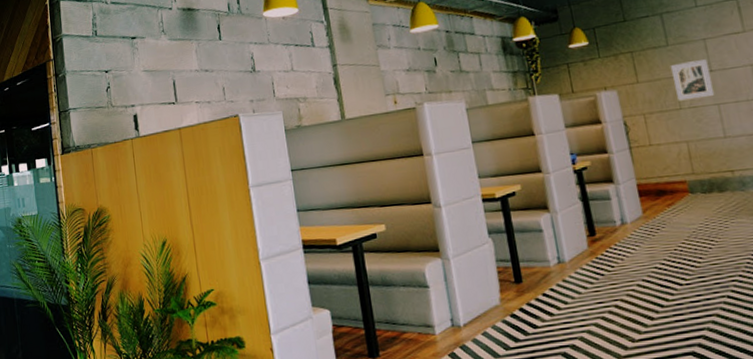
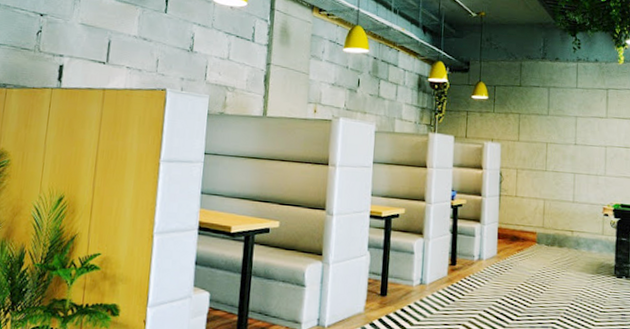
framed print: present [670,59,715,101] -> none [545,132,574,166]

